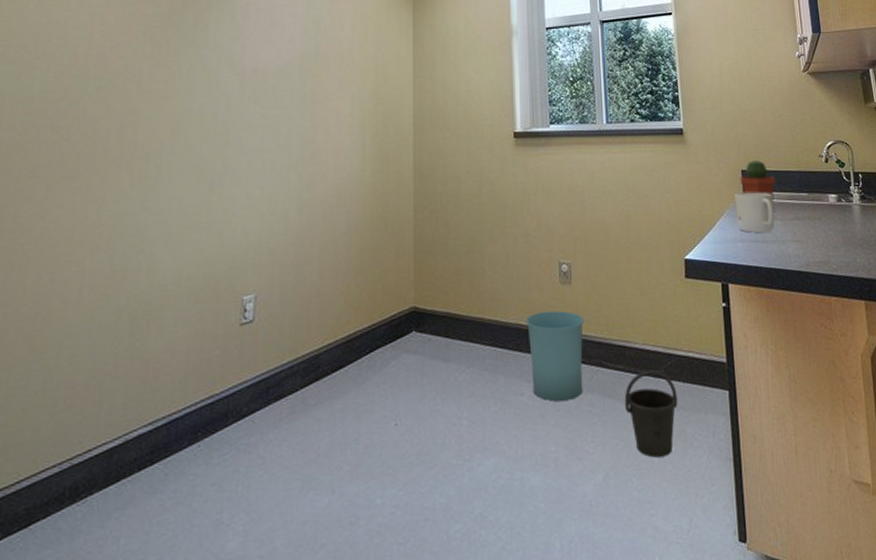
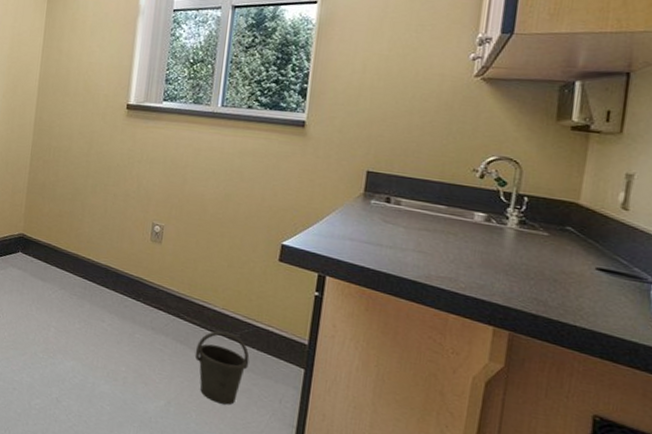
waste bin: present [525,310,585,401] -> none [113,260,169,337]
mug: present [735,192,775,233] -> none [349,192,402,237]
succulent plant: present [740,160,775,196] -> none [362,163,408,202]

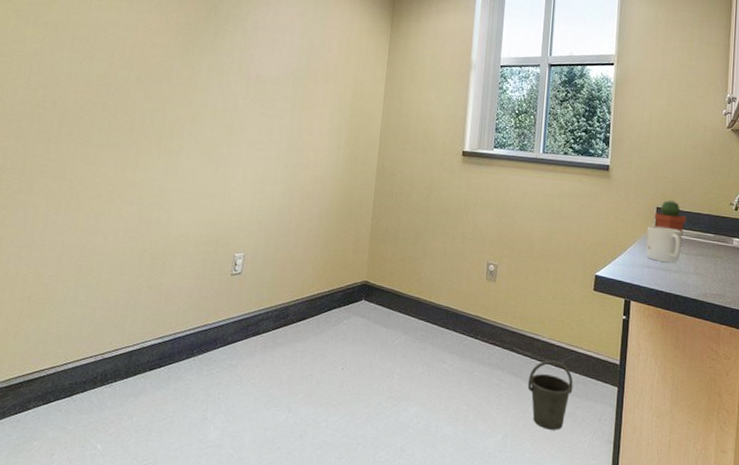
mug: none [349,192,402,237] -> present [646,225,683,263]
succulent plant: none [362,163,408,202] -> present [654,200,686,232]

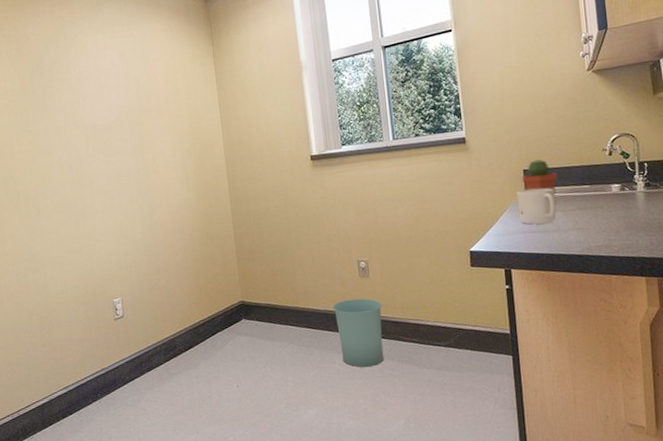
waste bin: none [454,300,503,373] -> present [332,298,384,367]
bucket: present [527,359,574,430] -> none [419,341,467,407]

